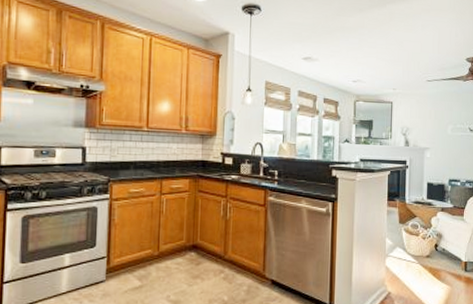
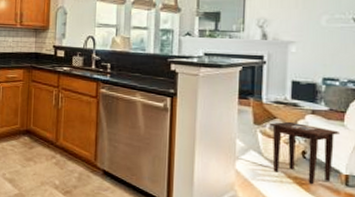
side table: none [410,219,461,273] -> present [268,121,339,185]

